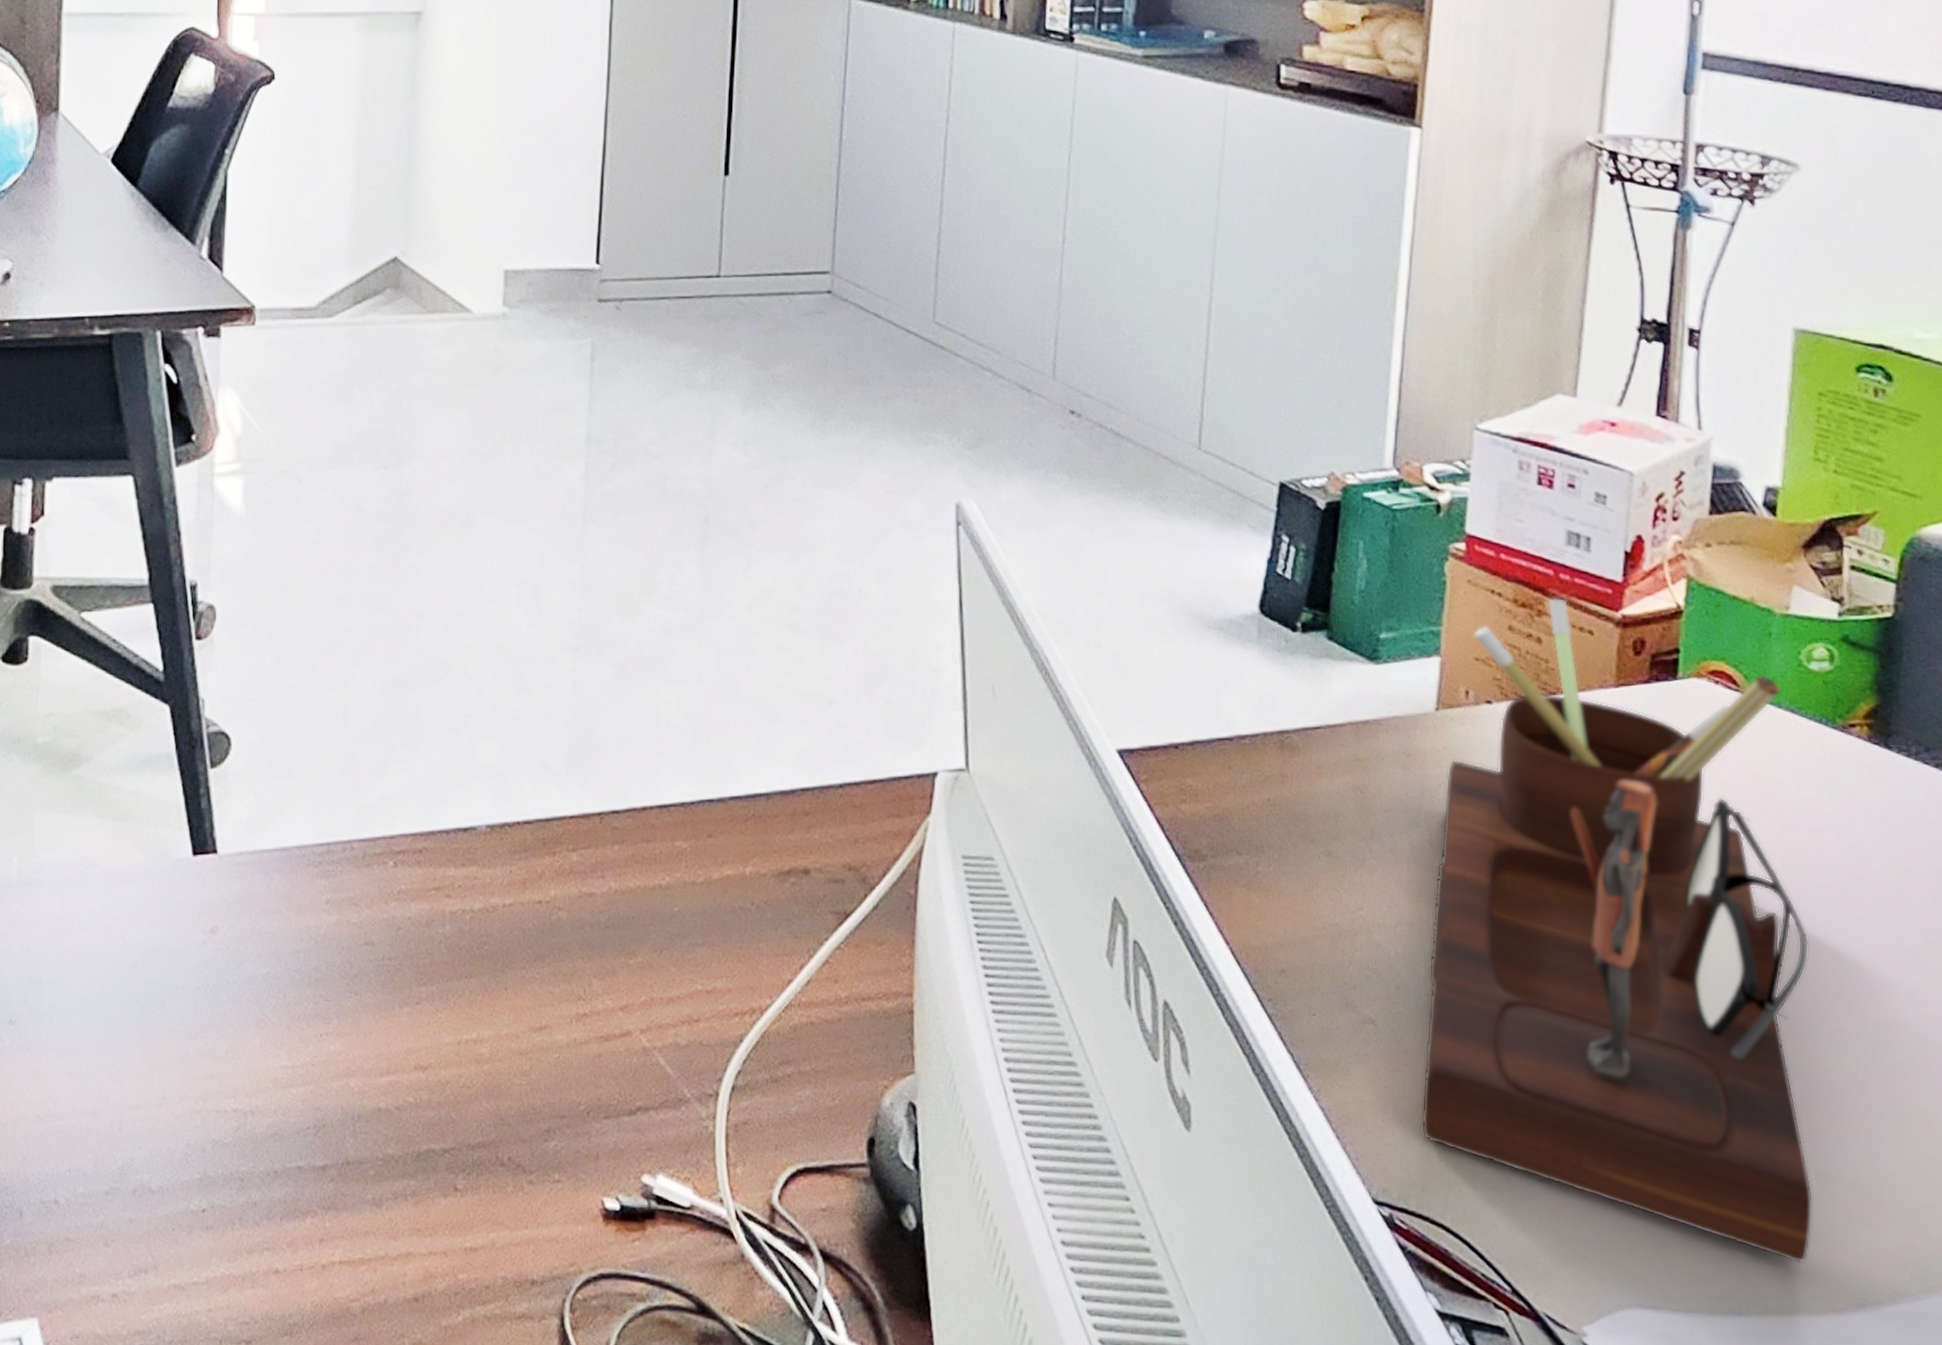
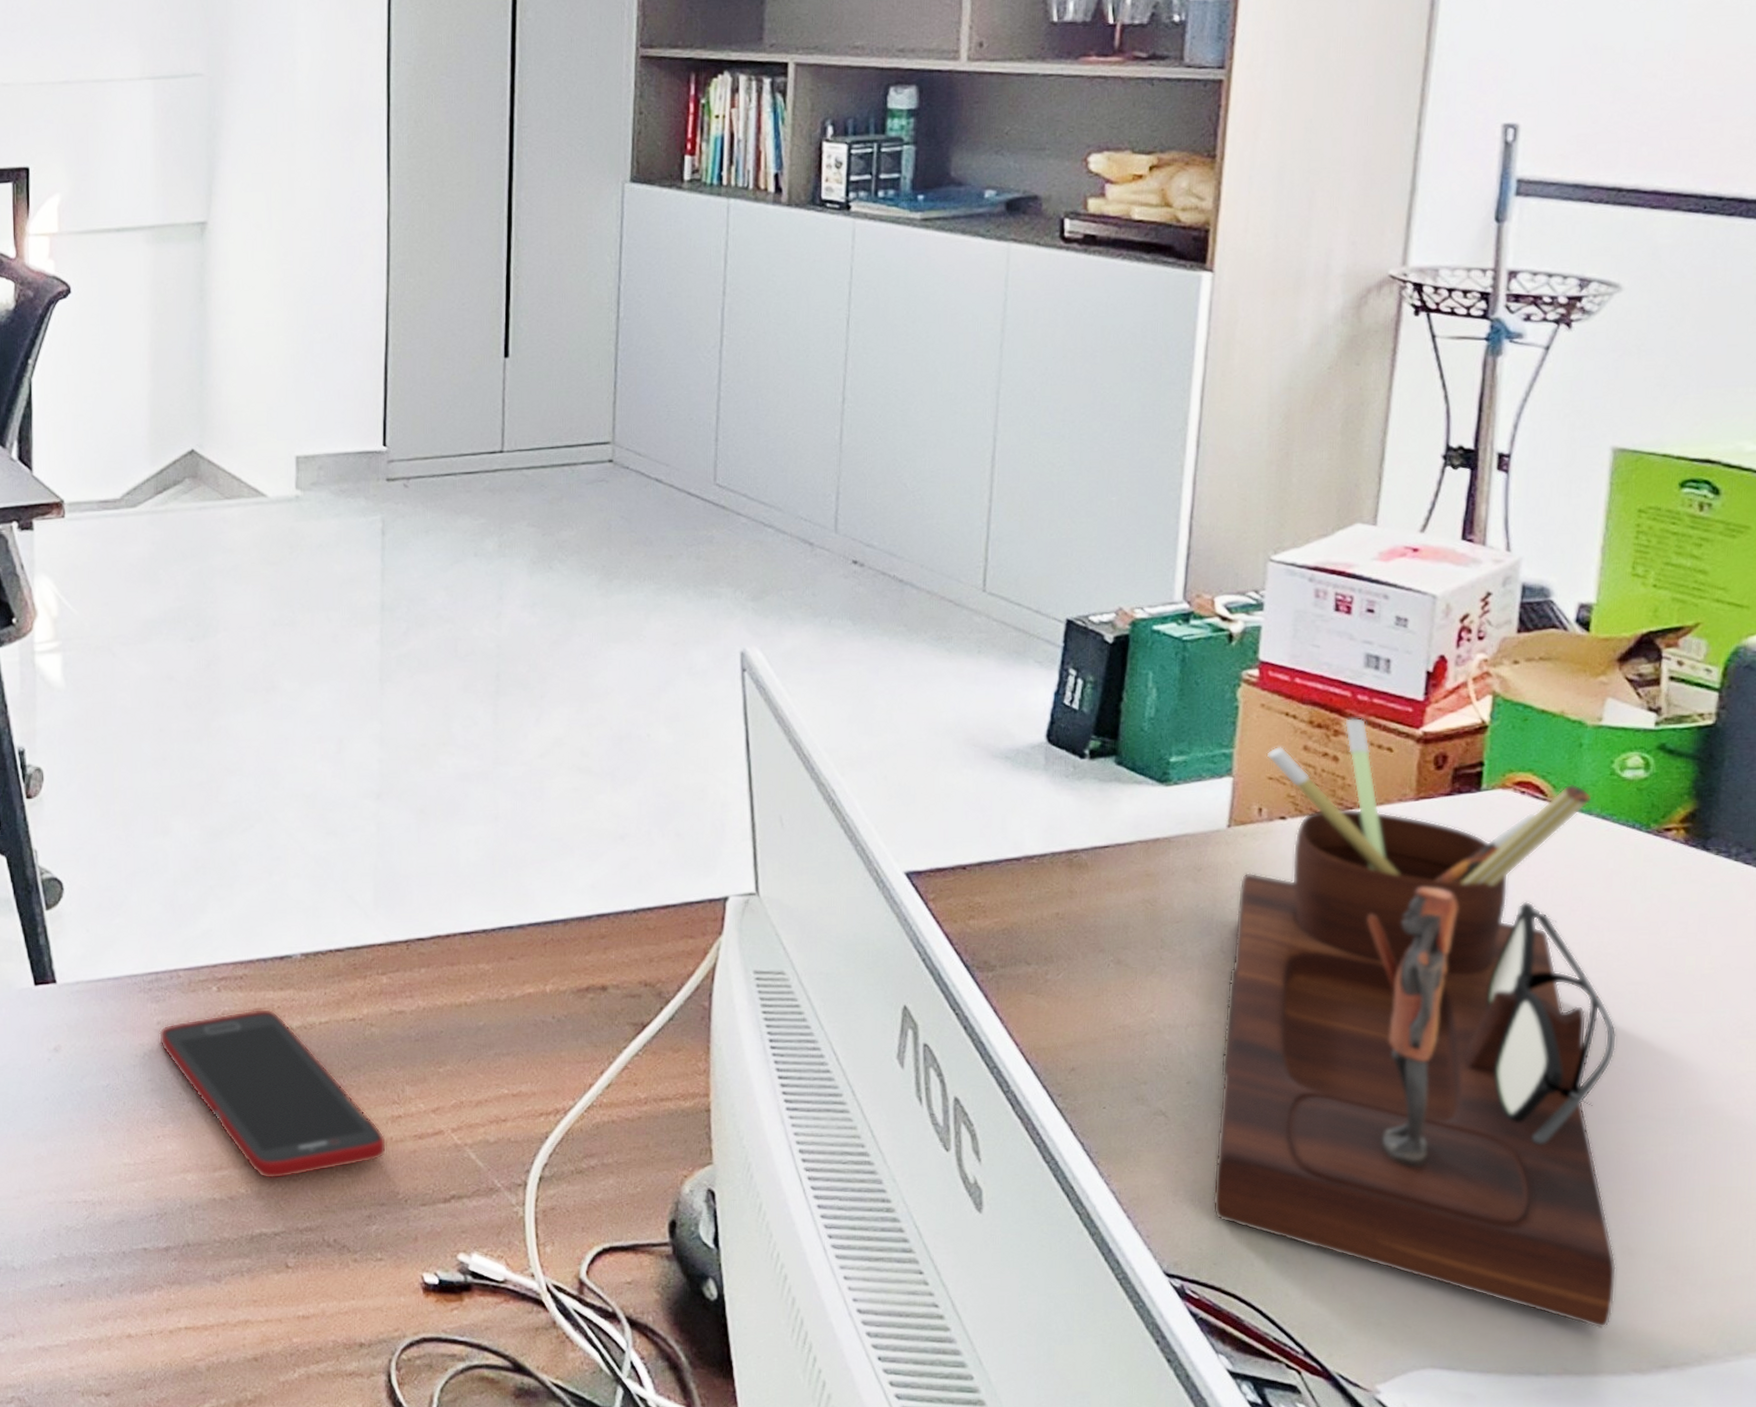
cell phone: none [326,887,570,1086] -> present [158,1008,387,1179]

